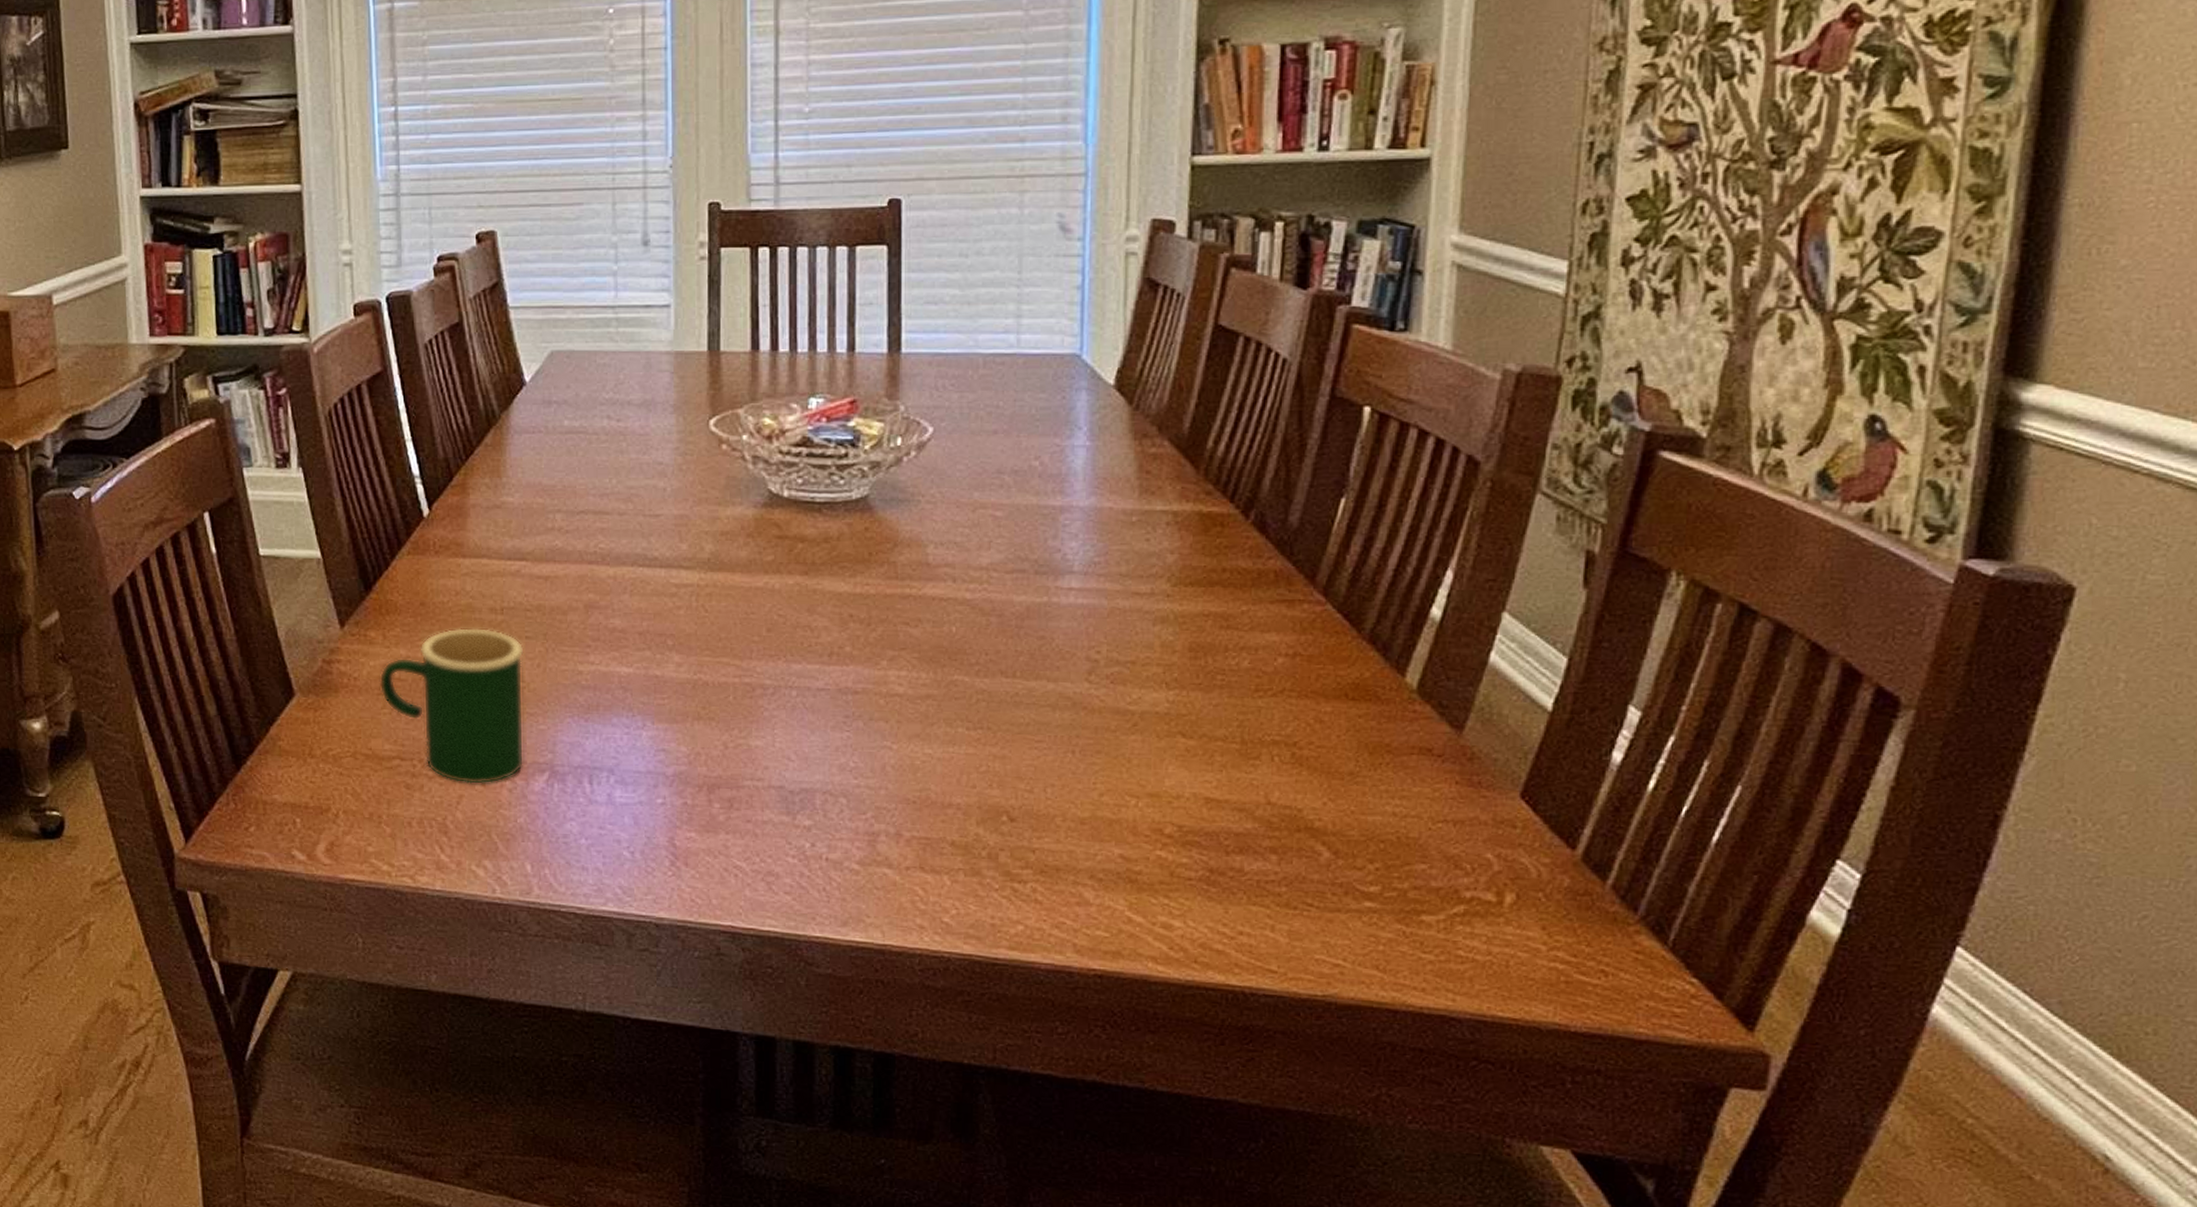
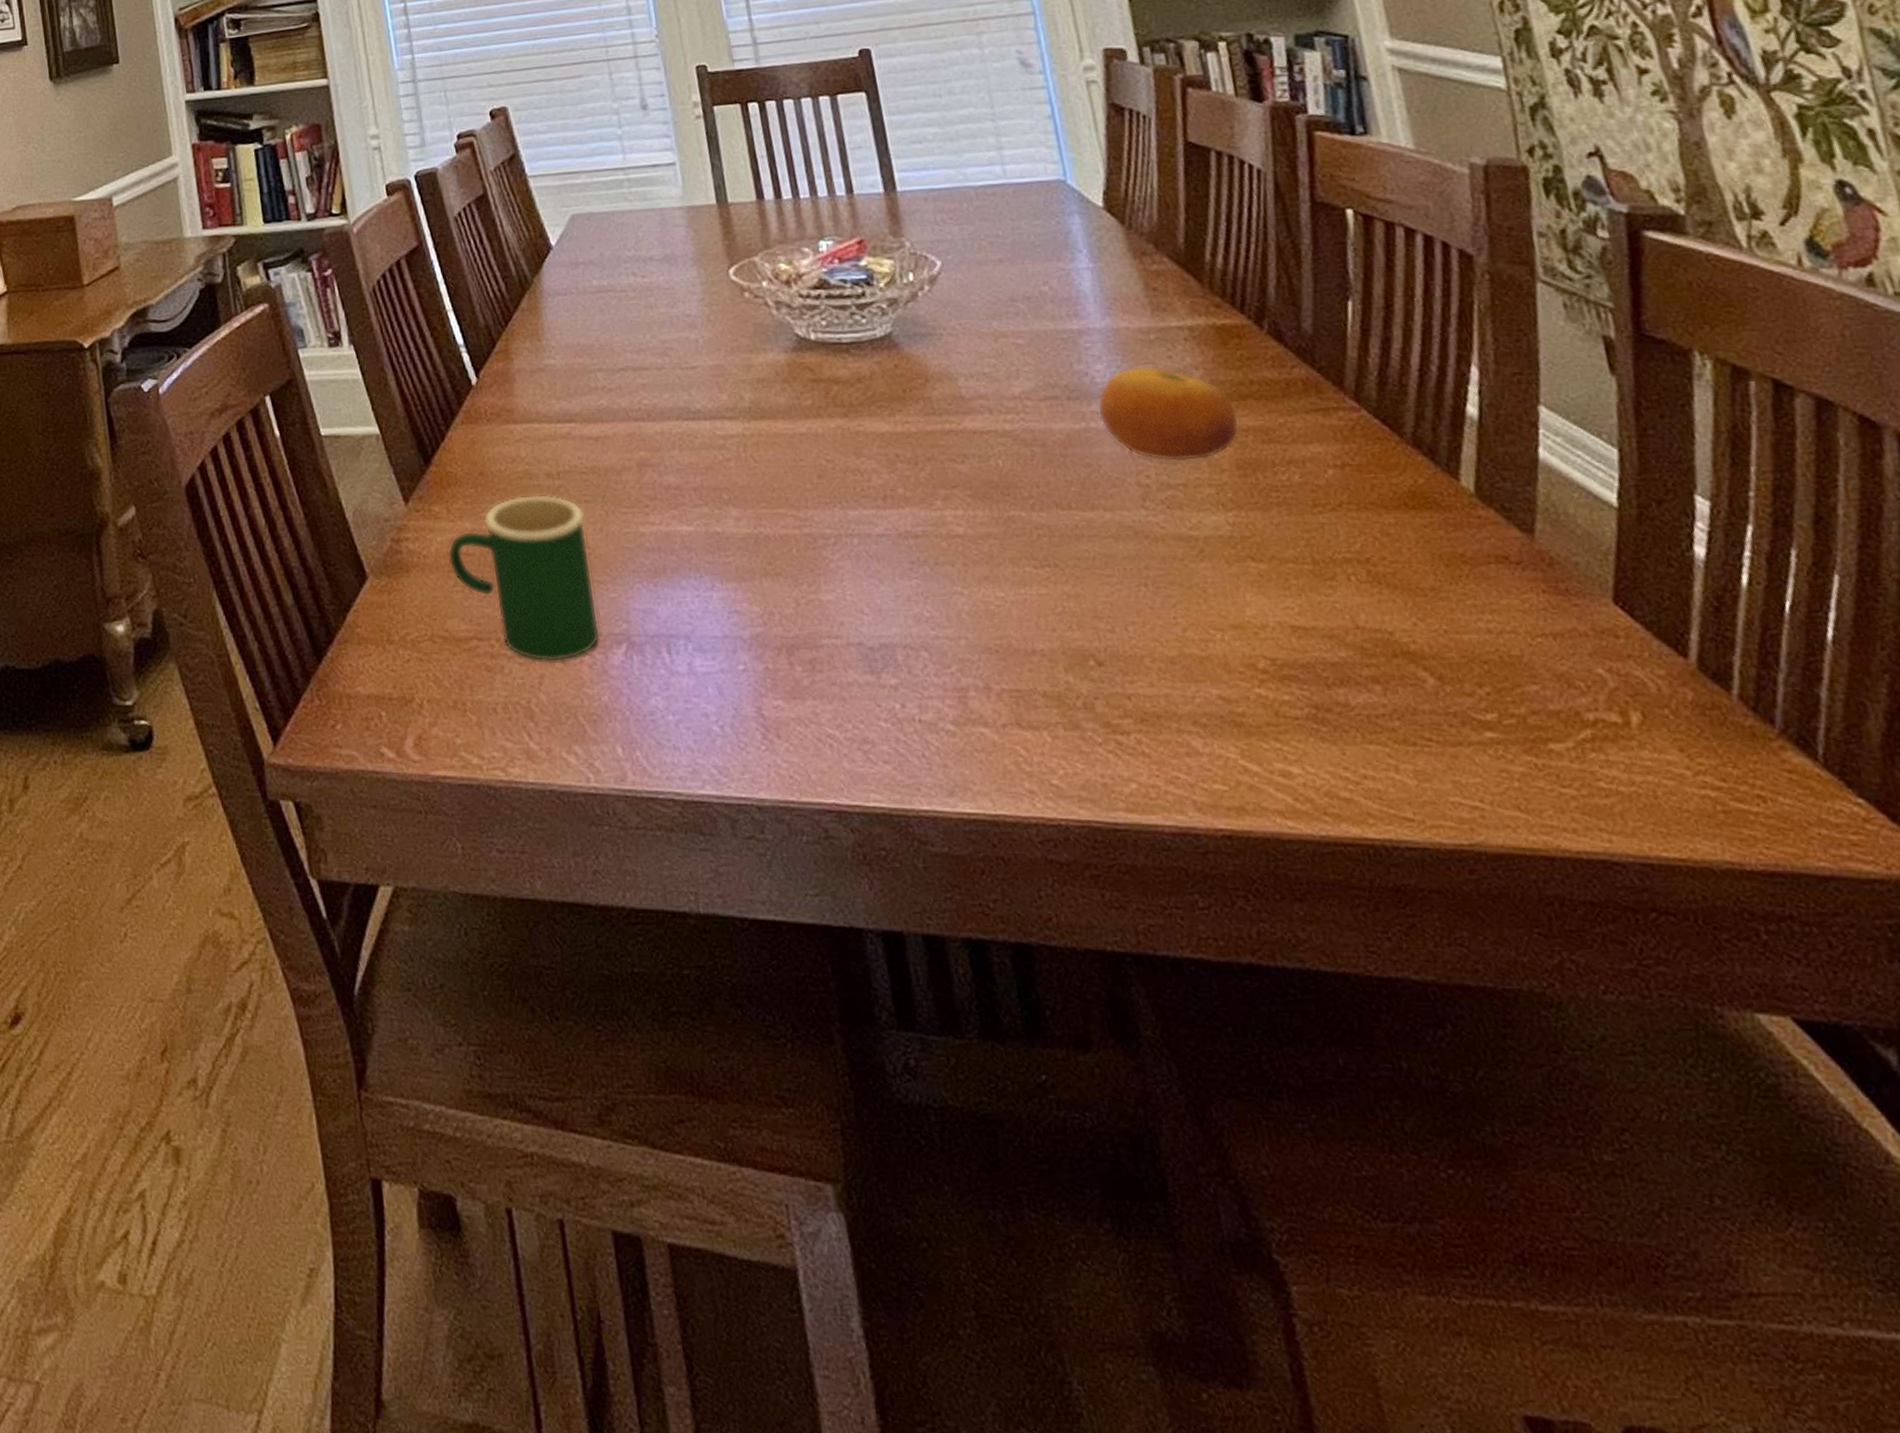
fruit: none [1063,546,1203,641] -> present [1097,365,1240,462]

